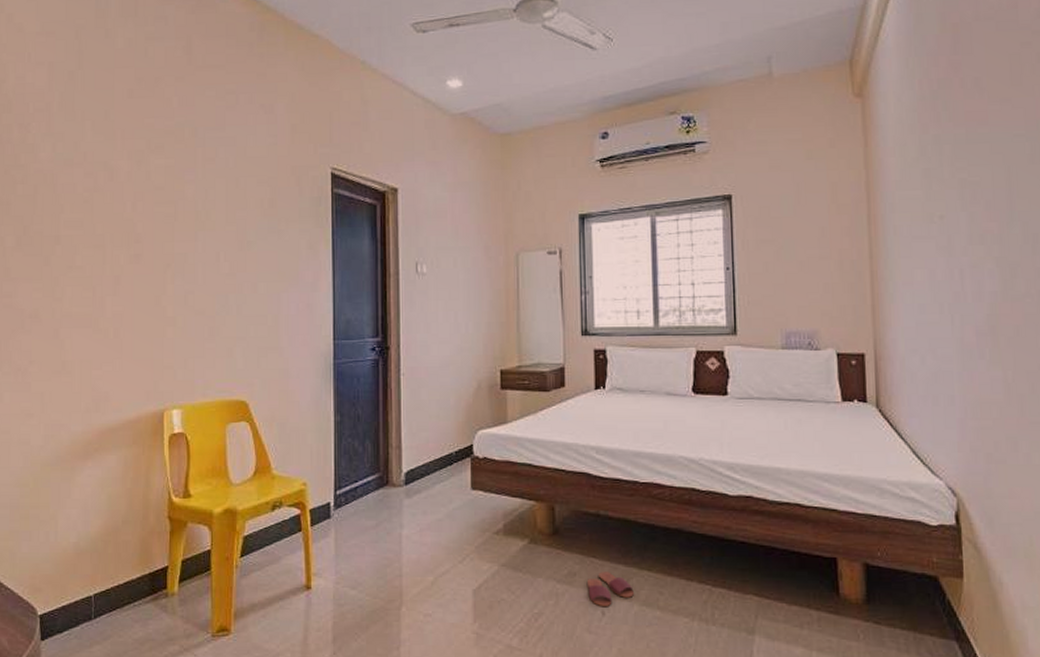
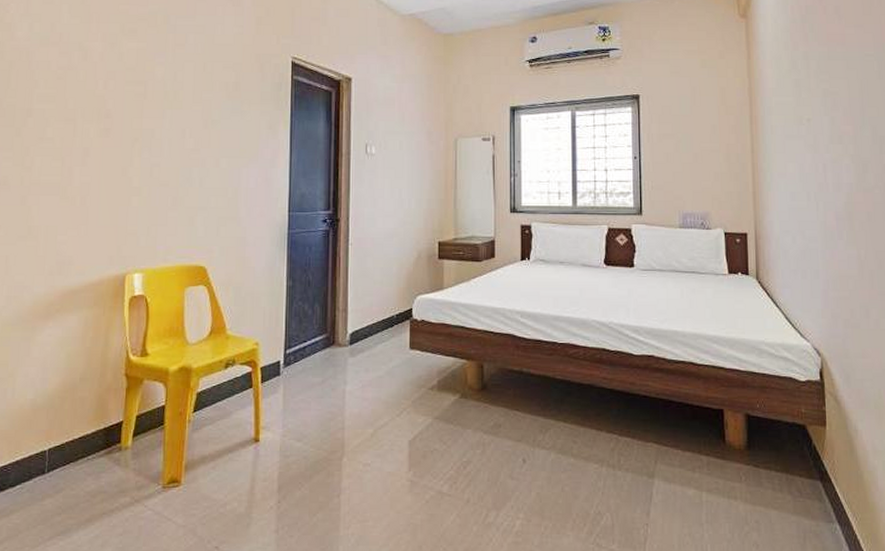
slippers: present [586,572,634,607] -> none [510,423,551,456]

